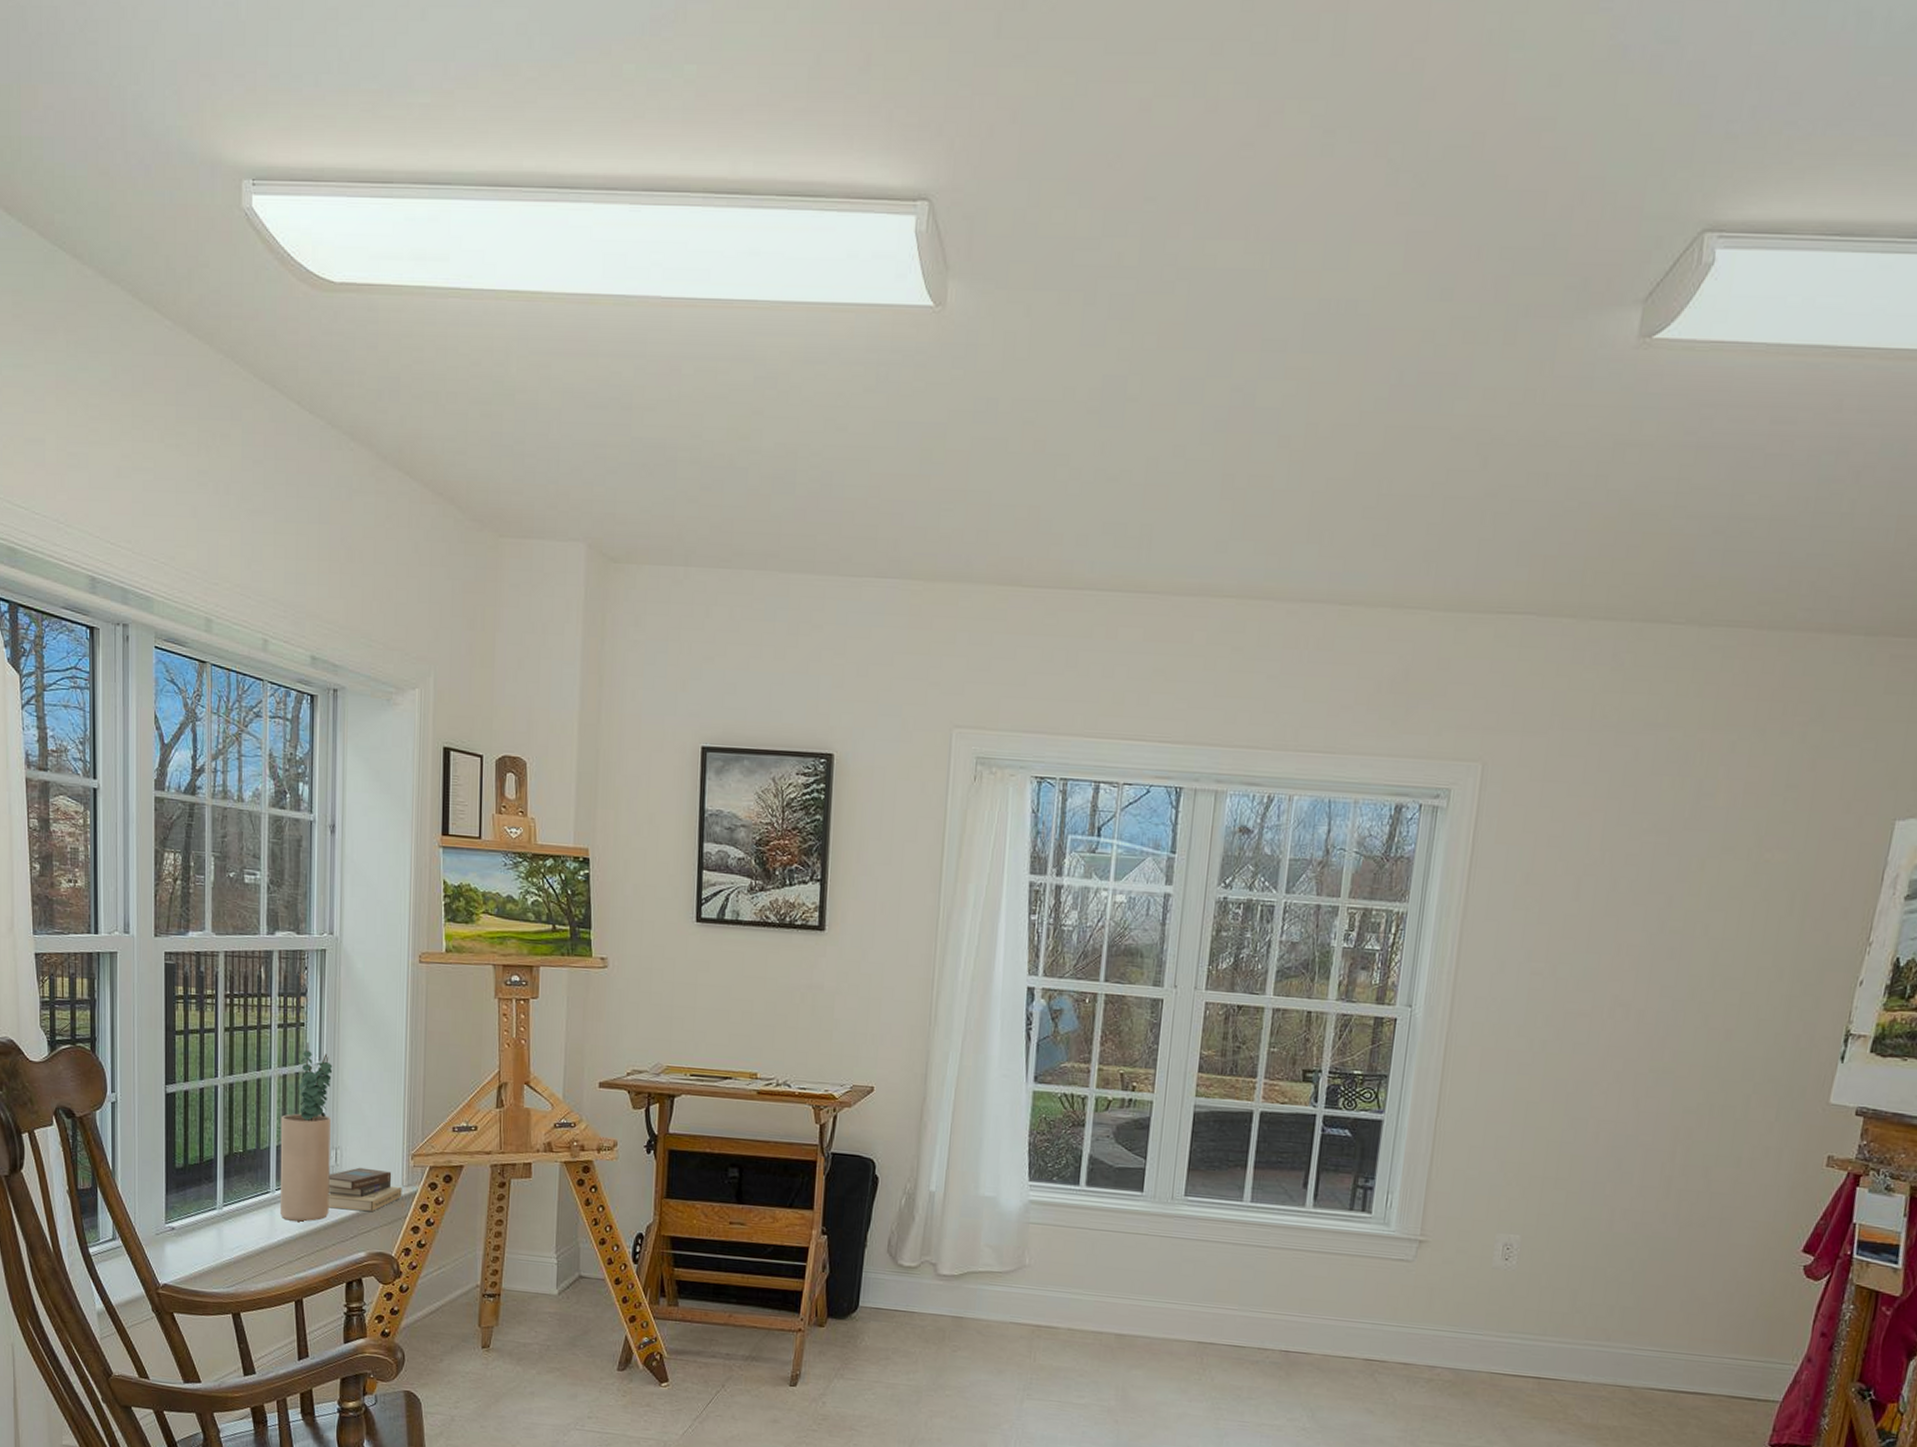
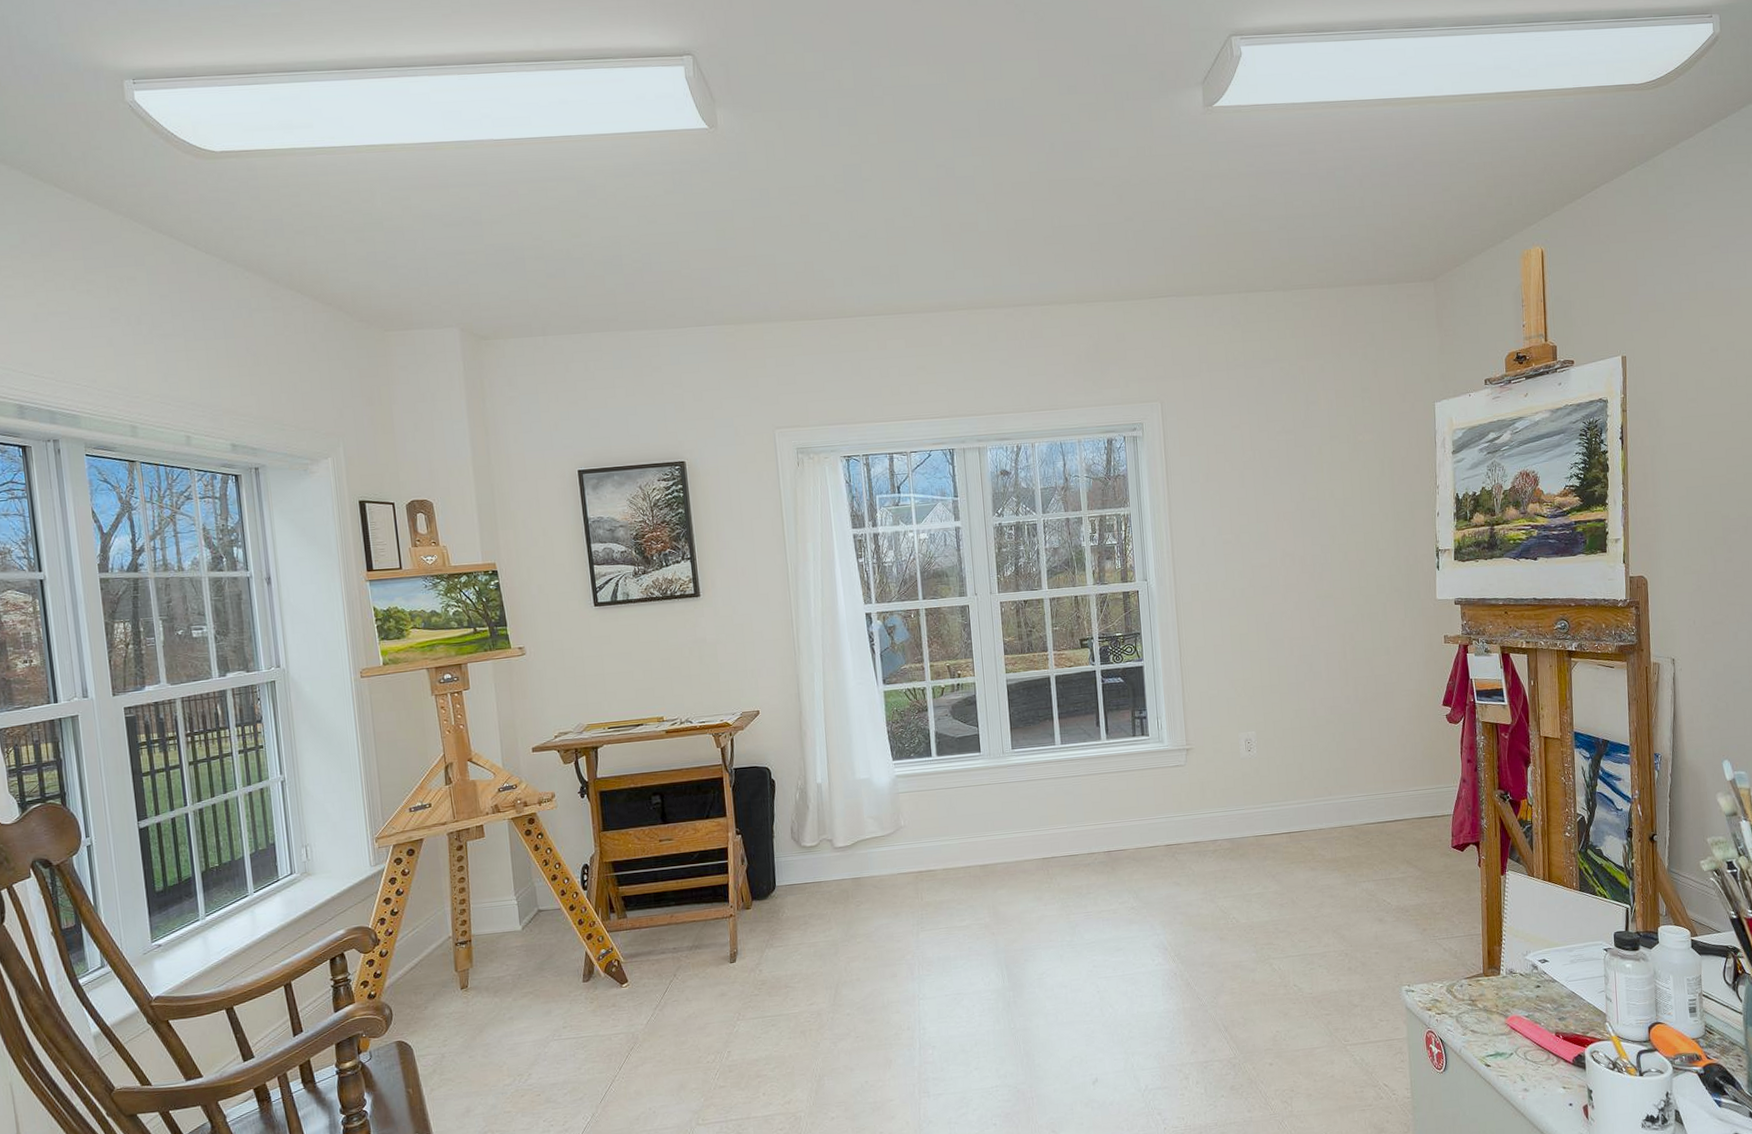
vase: present [279,1042,333,1222] -> none [251,761,306,917]
books: present [328,1167,402,1211] -> none [301,856,371,898]

